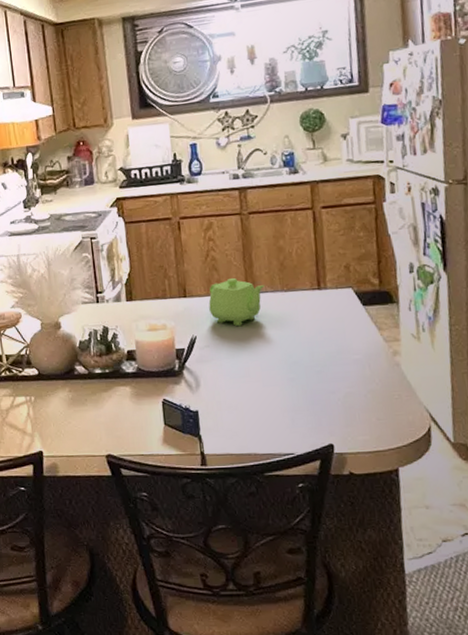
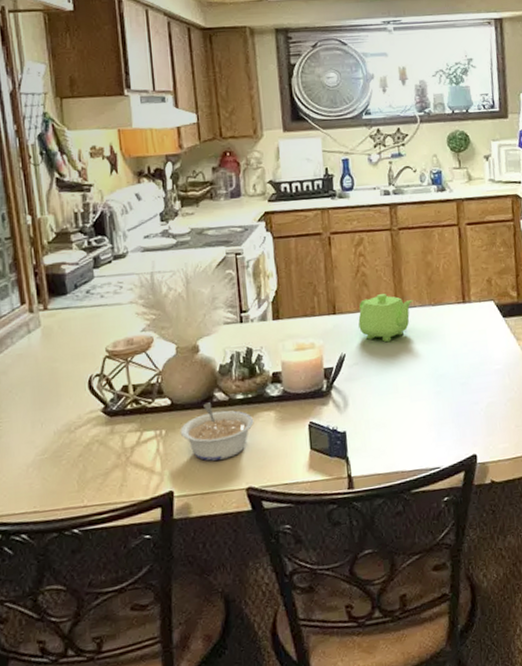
legume: none [46,375,112,428] -> present [180,402,254,461]

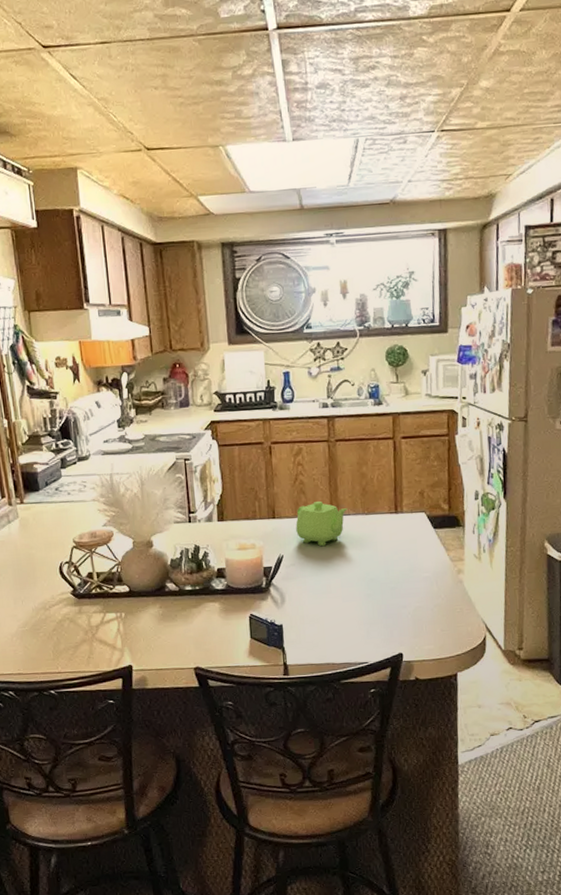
legume: present [180,402,254,461] -> none [137,591,201,642]

